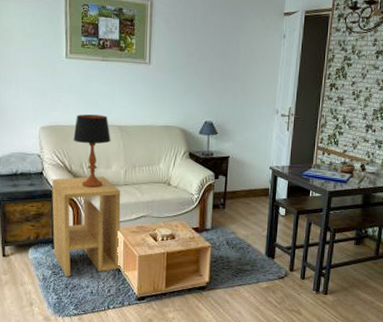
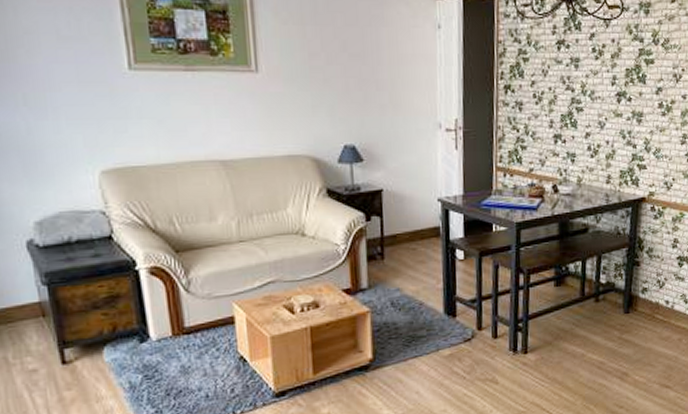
side table: present [52,176,121,277] -> none [128,233,245,380]
table lamp: present [73,114,111,188] -> none [153,147,212,251]

